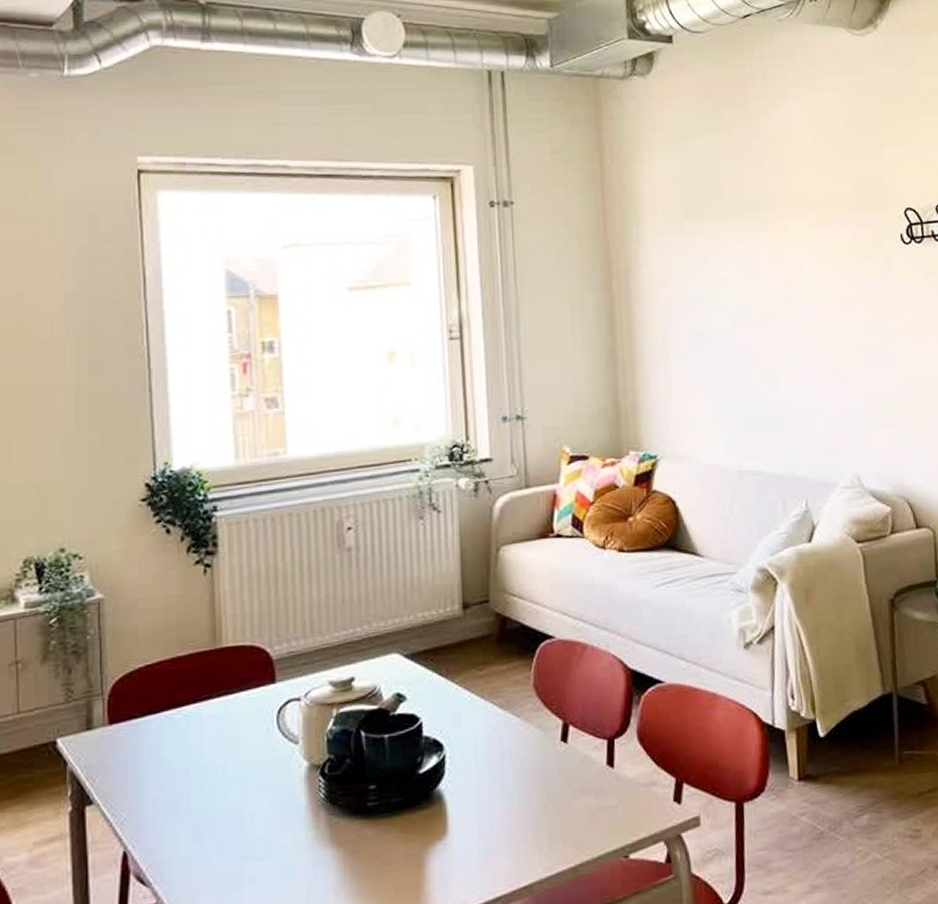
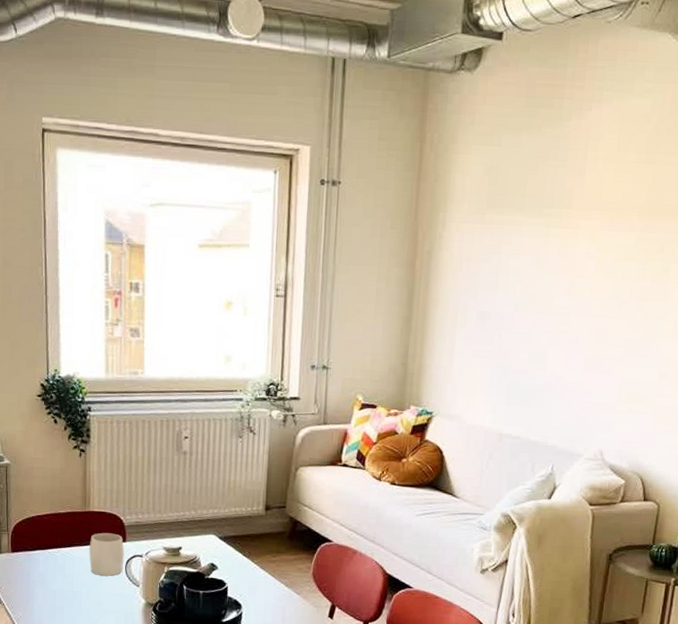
mug: none [223,673,275,737] -> present [89,532,125,576]

